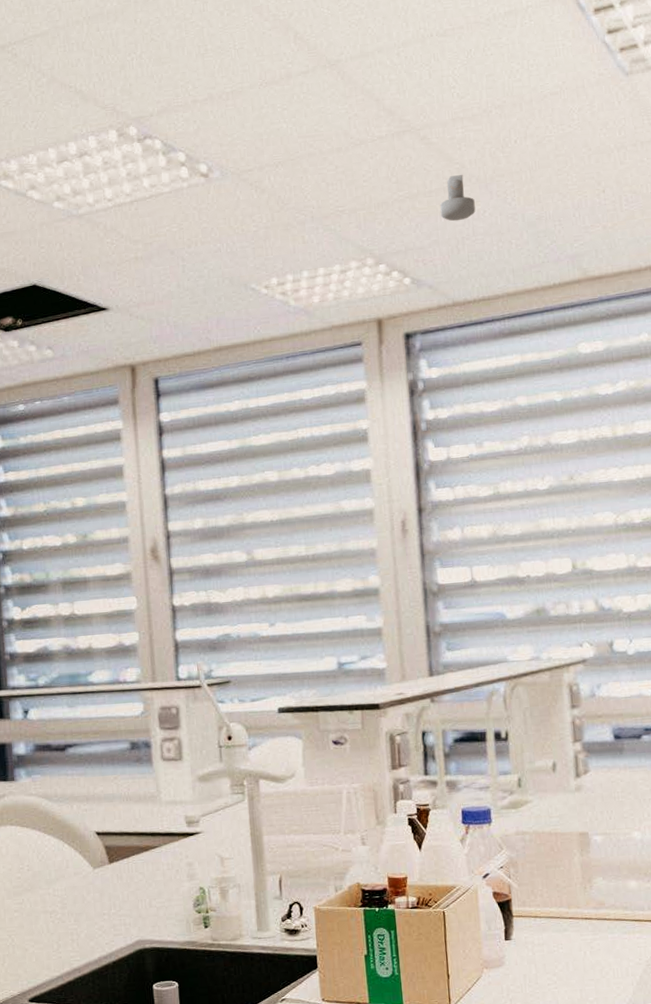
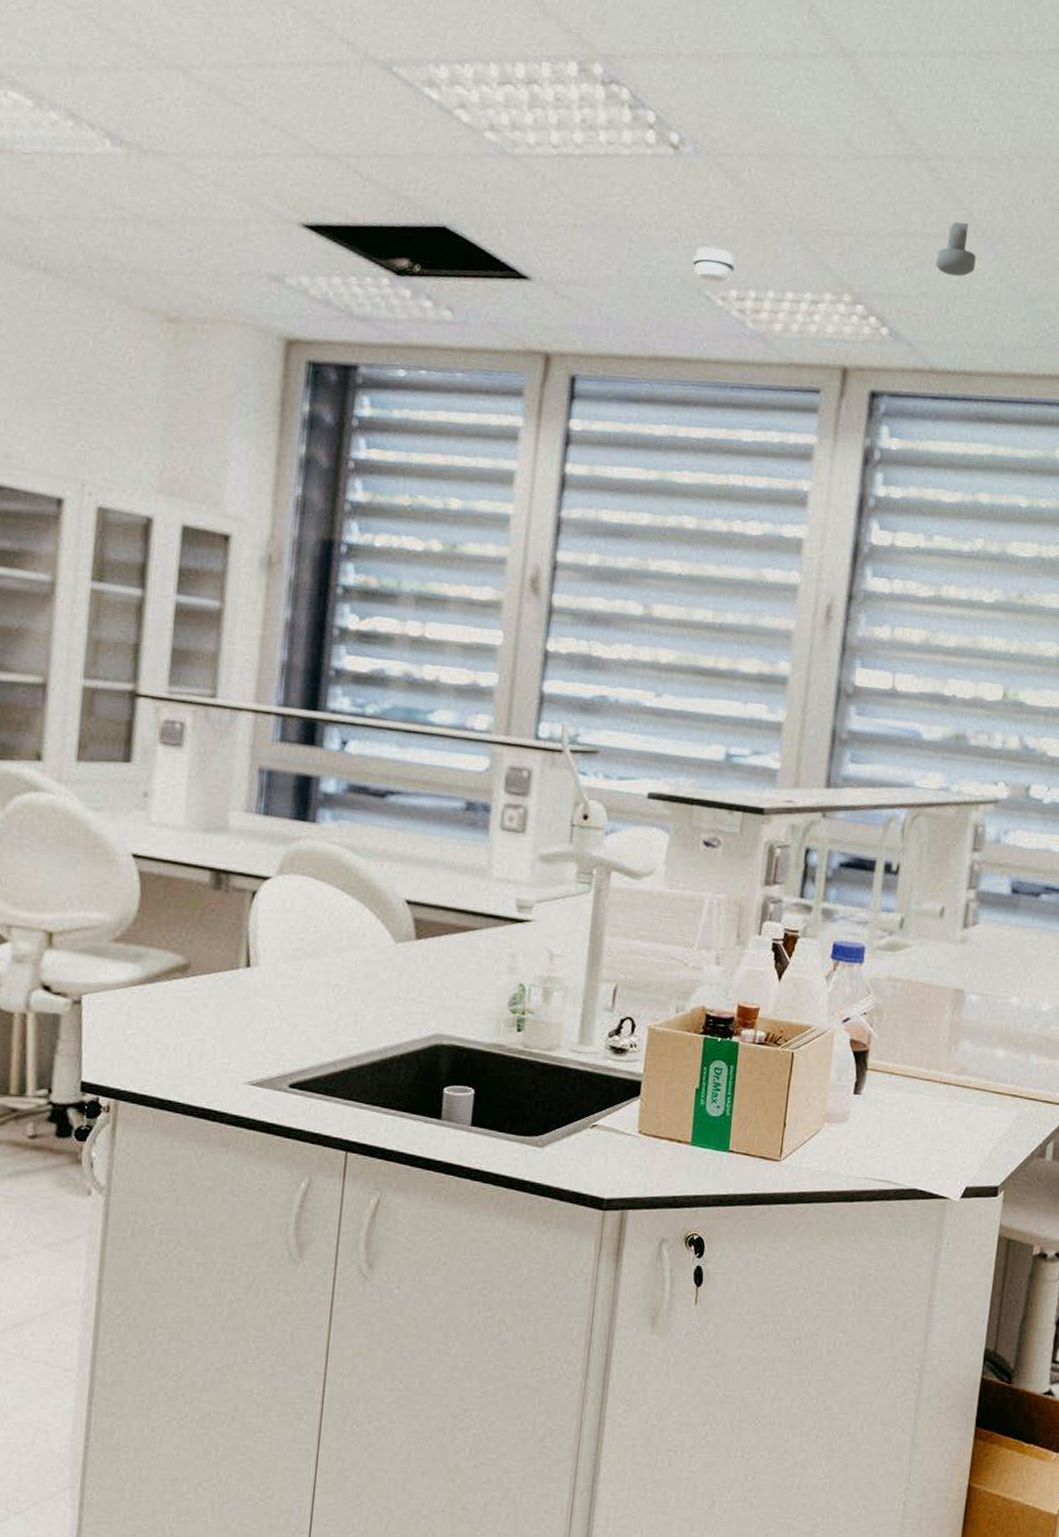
smoke detector: none [236,247,272,277] -> present [693,246,736,283]

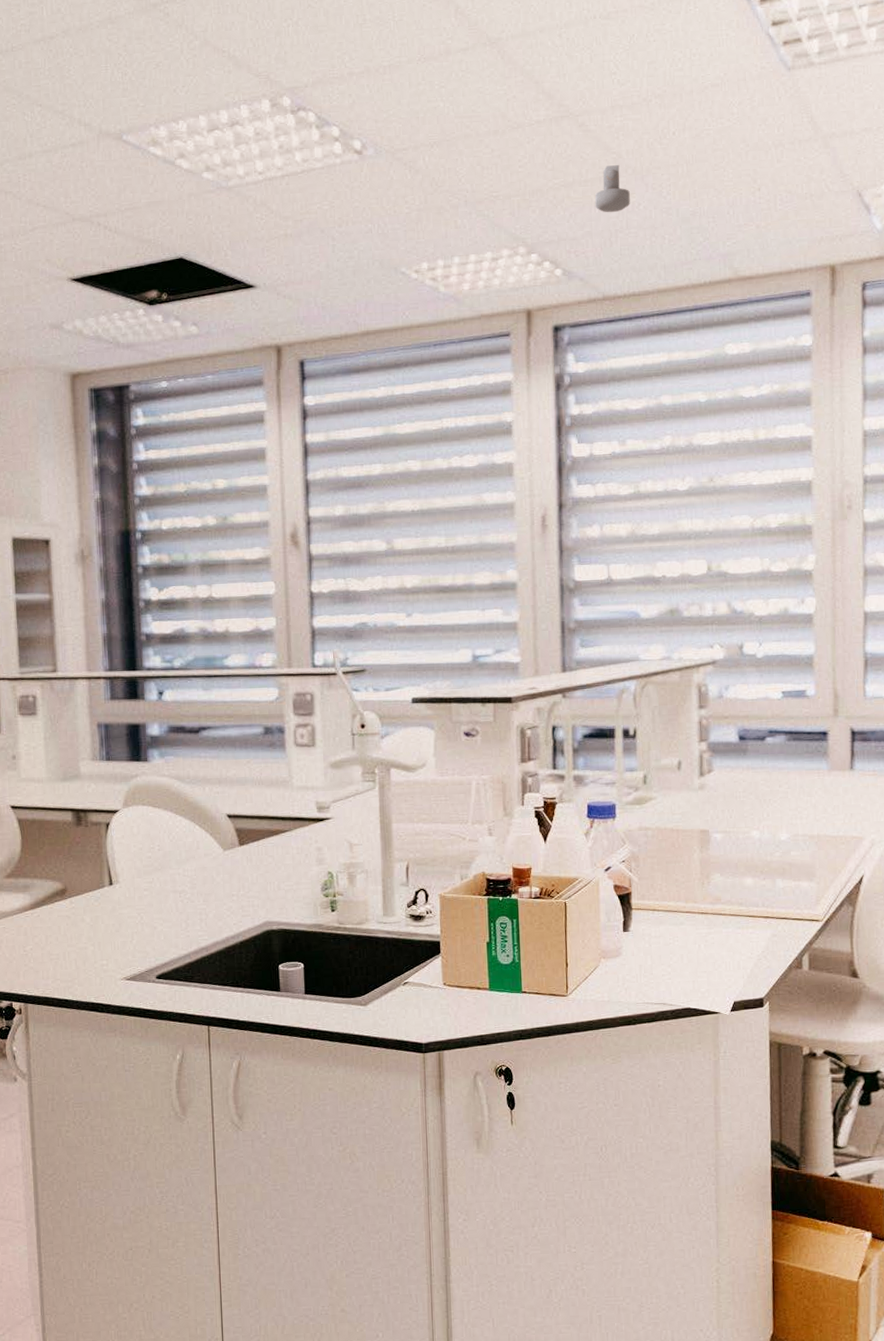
smoke detector: present [693,246,736,283] -> none [387,229,424,260]

